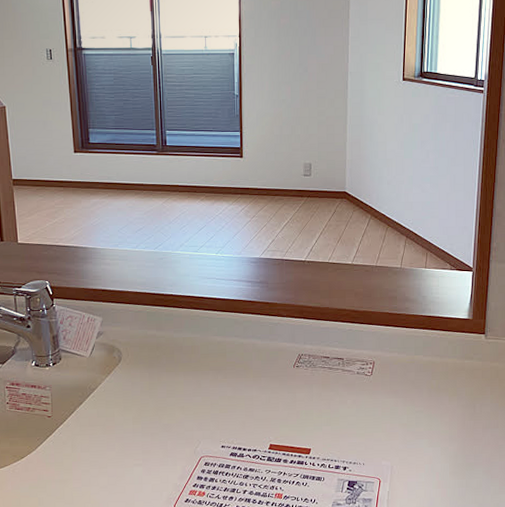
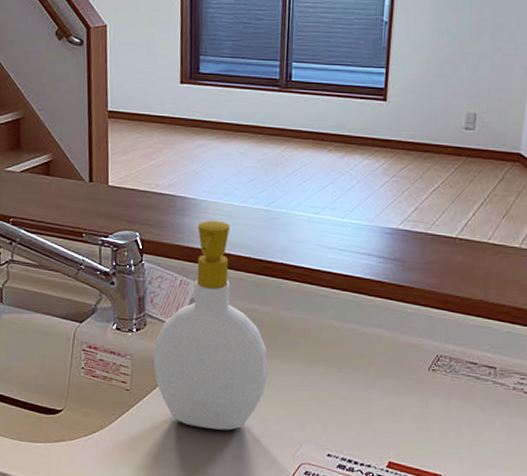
soap bottle: none [70,264,168,440] -> present [153,220,268,431]

